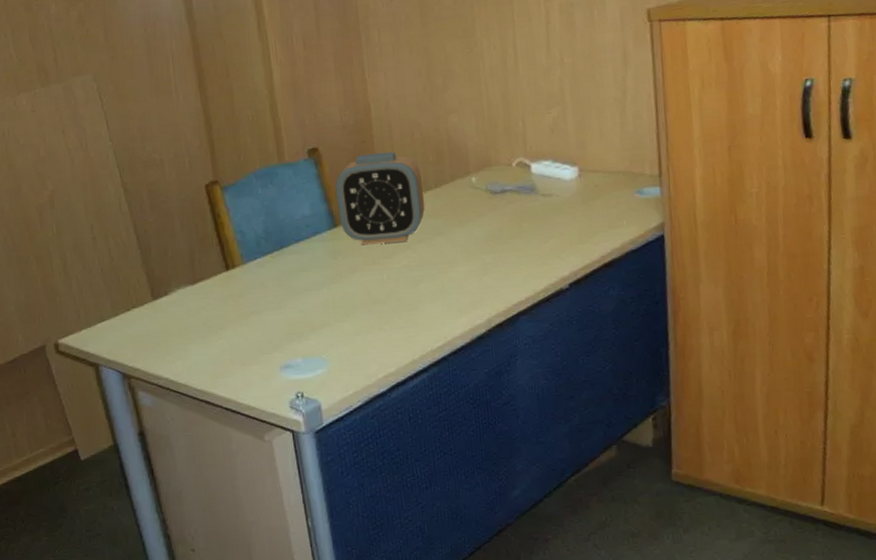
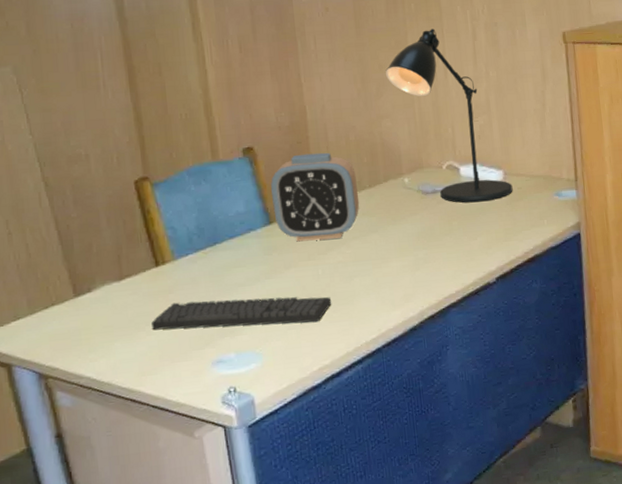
keyboard: none [223,302,397,334] -> present [151,297,332,331]
desk lamp: none [452,13,589,203] -> present [386,28,513,203]

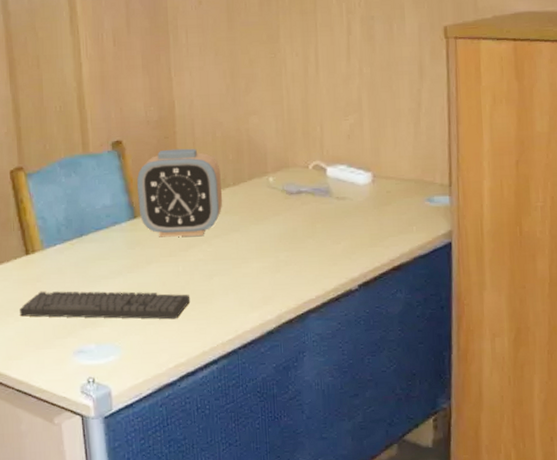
desk lamp: present [386,28,513,203] -> none [256,22,382,205]

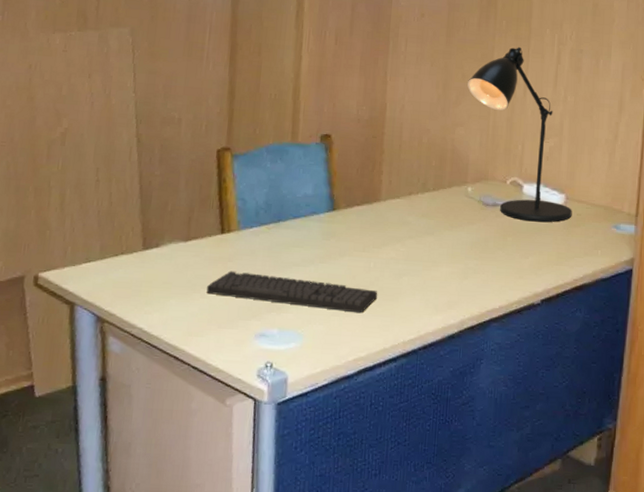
alarm clock: present [136,148,223,237] -> none [338,148,422,235]
desk lamp: none [256,22,382,205] -> present [467,47,572,223]

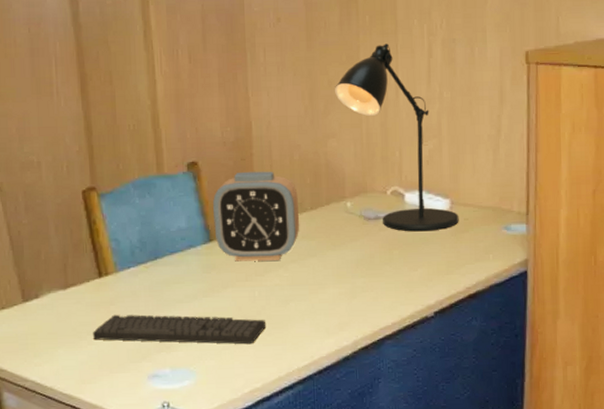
alarm clock: none [338,148,422,235] -> present [212,171,300,262]

